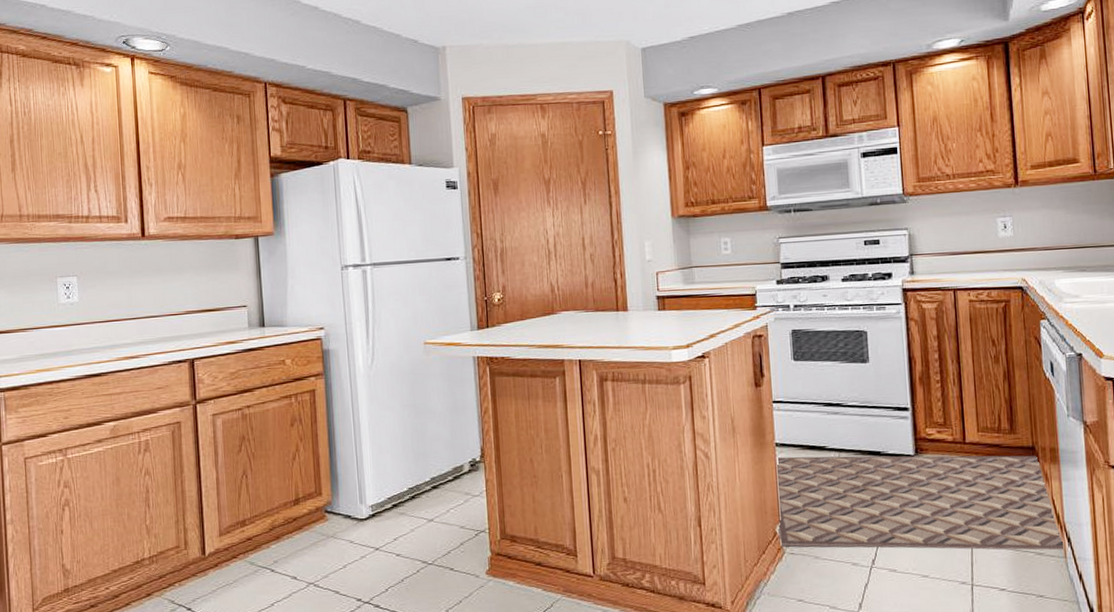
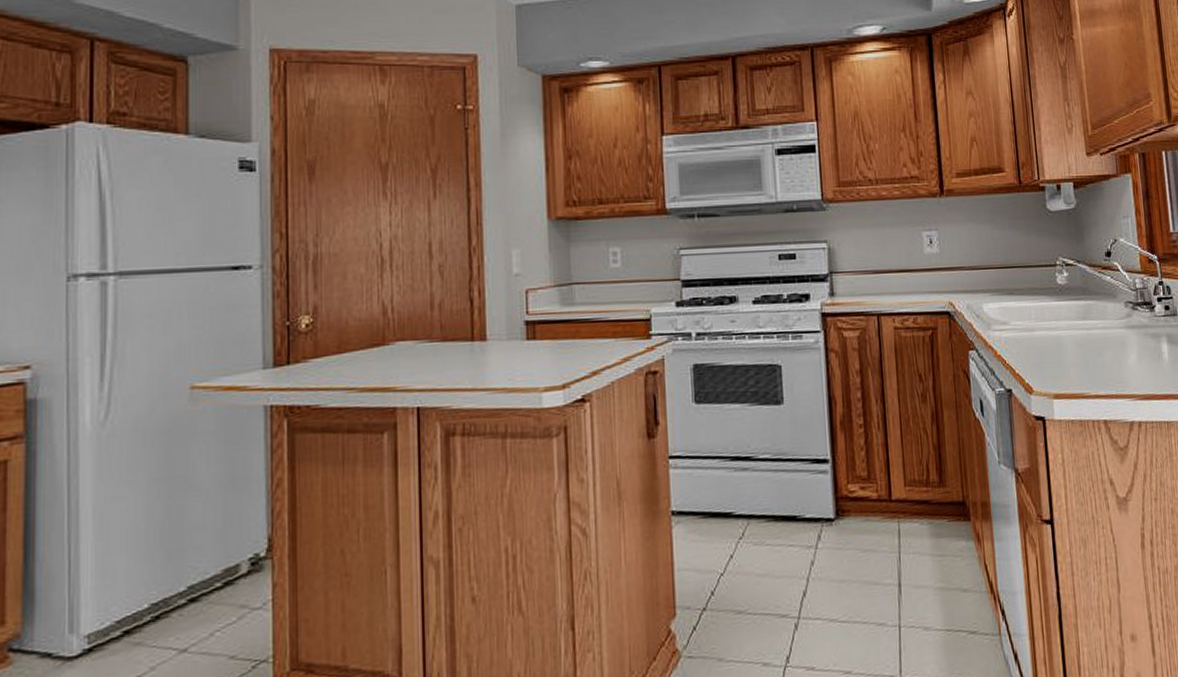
rug: present [777,455,1066,551] -> none [673,512,1000,650]

